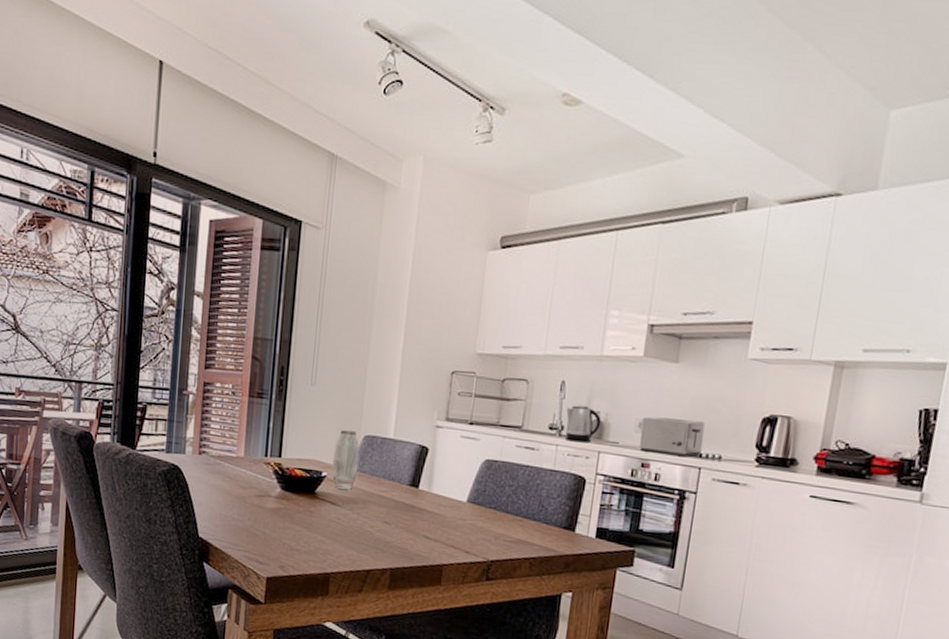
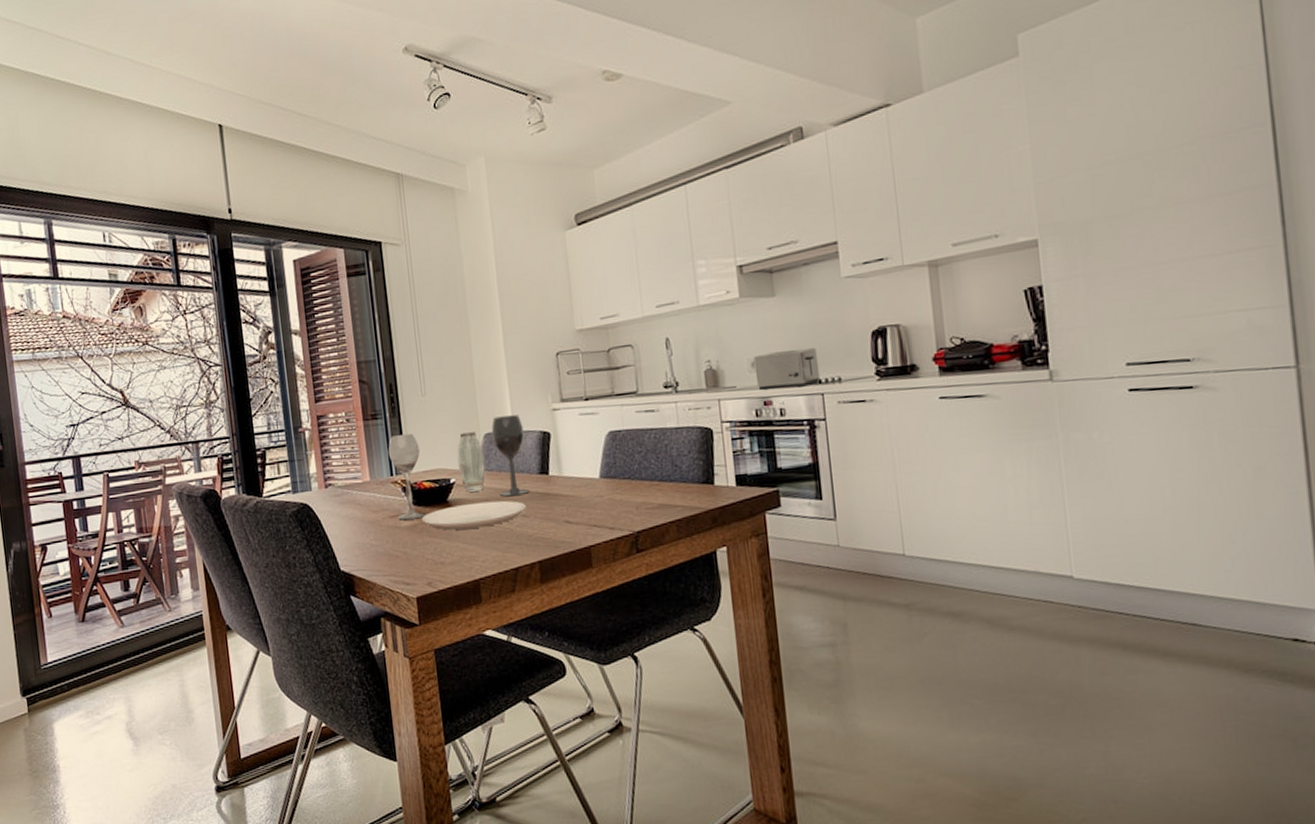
wineglass: none [264,418,299,504] -> present [388,434,425,521]
plate: none [286,498,390,526] -> present [421,500,526,531]
wine glass: none [368,421,404,503] -> present [491,415,530,497]
kettle: present [565,404,601,443] -> none [677,357,714,396]

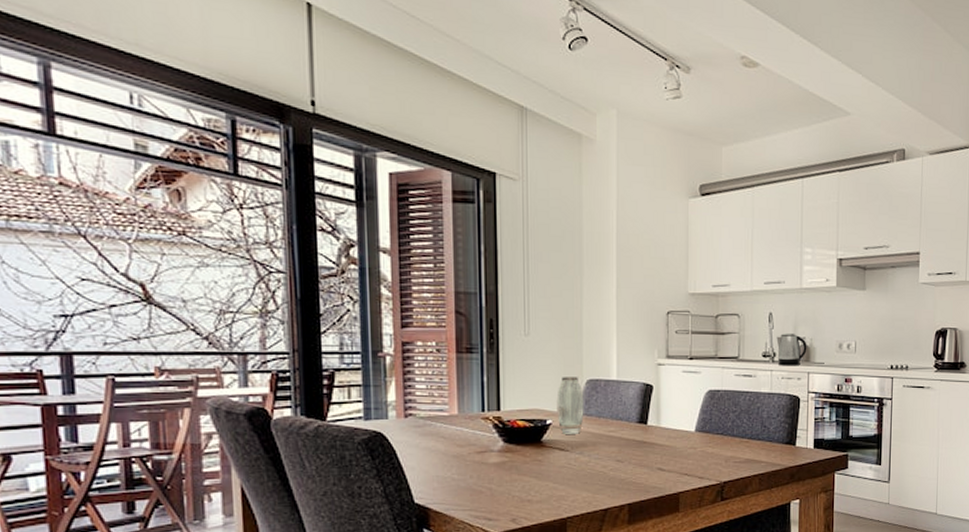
wineglass: present [388,434,425,521] -> none [481,372,518,457]
plate: present [421,500,526,531] -> none [511,445,621,470]
wine glass: present [491,415,530,497] -> none [594,365,627,442]
kettle: none [677,357,714,396] -> present [776,332,807,366]
toaster: present [753,347,821,391] -> none [841,337,893,371]

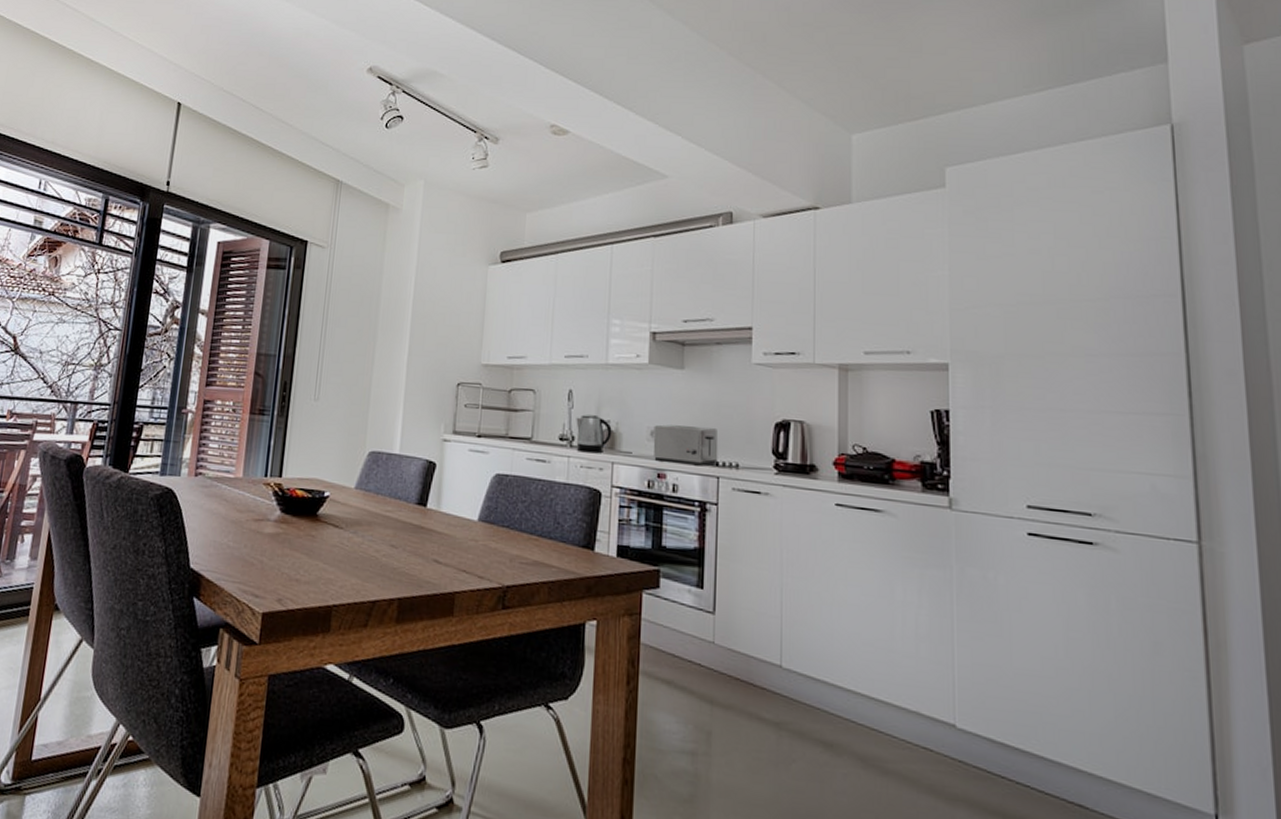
vase: present [556,377,584,434] -> none [335,446,365,511]
toaster: none [841,337,893,371] -> present [653,424,719,467]

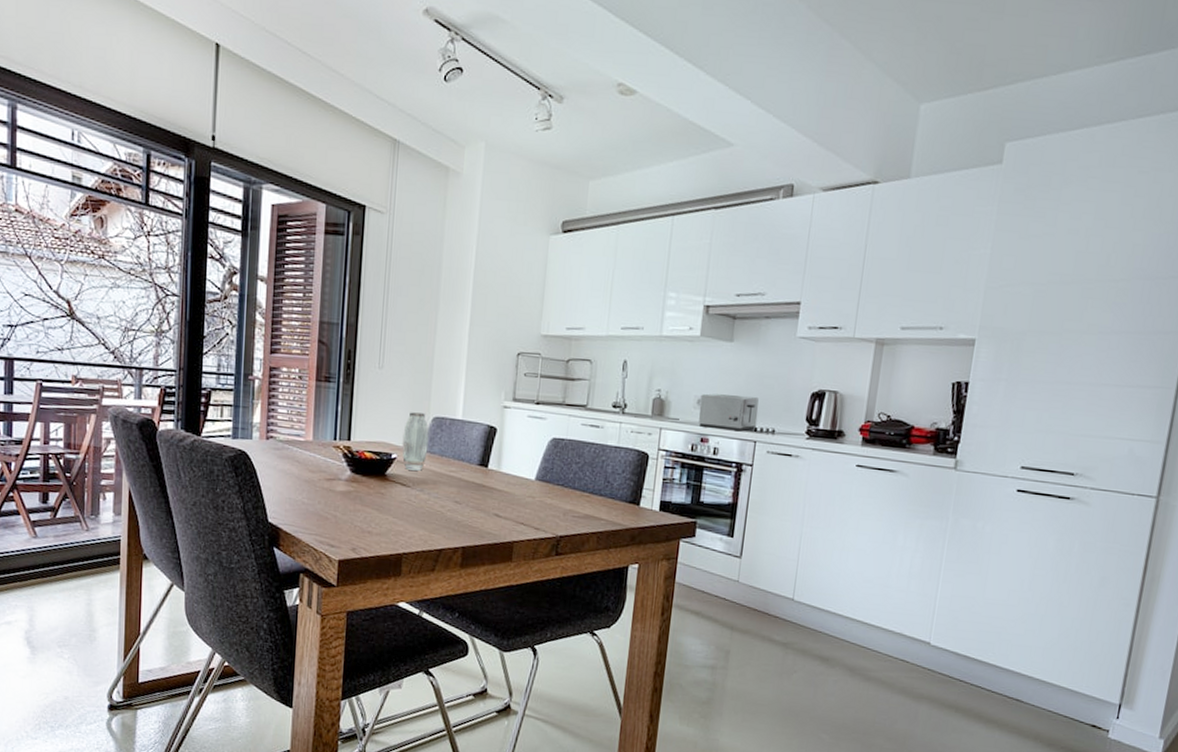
vase: none [335,446,365,511] -> present [402,412,429,471]
kettle: present [576,413,612,454] -> none [628,383,662,420]

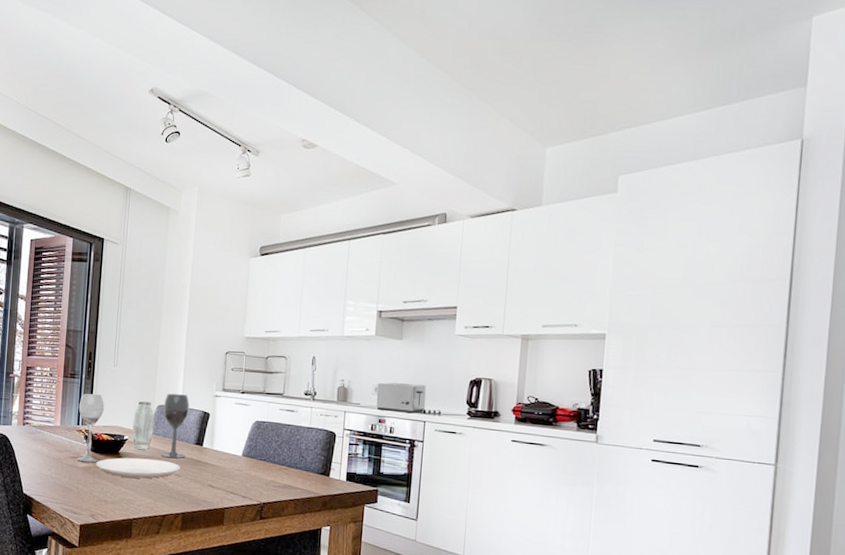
wineglass: none [334,401,368,486] -> present [77,394,105,463]
plate: none [357,480,460,506] -> present [95,457,180,479]
wine glass: none [438,403,472,483] -> present [162,393,190,459]

